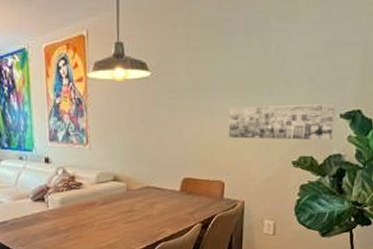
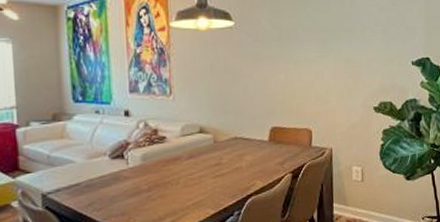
wall art: present [228,103,336,140] -> none [312,51,408,87]

